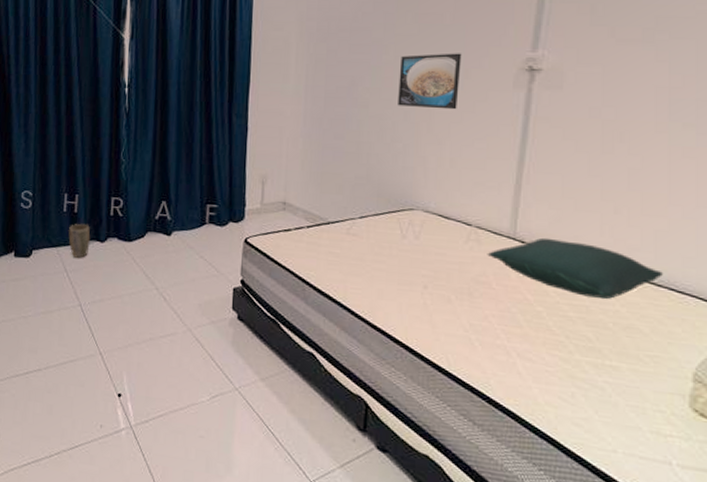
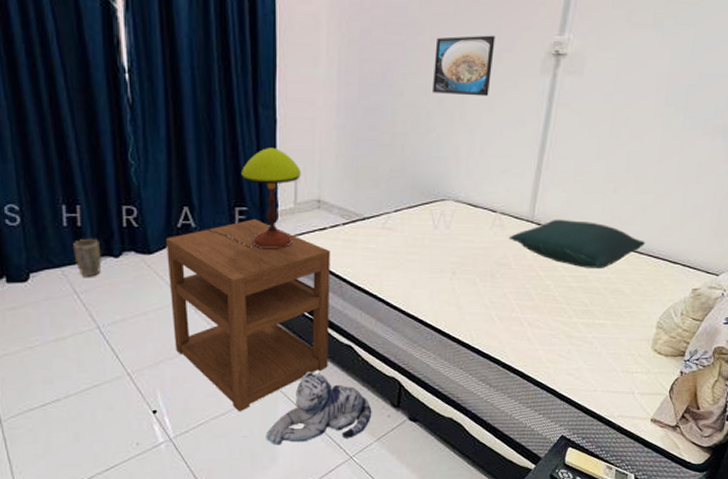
nightstand: none [143,216,294,409] -> present [166,219,331,412]
table lamp: none [152,152,268,247] -> present [174,148,301,249]
plush toy: none [222,376,335,460] -> present [266,372,372,445]

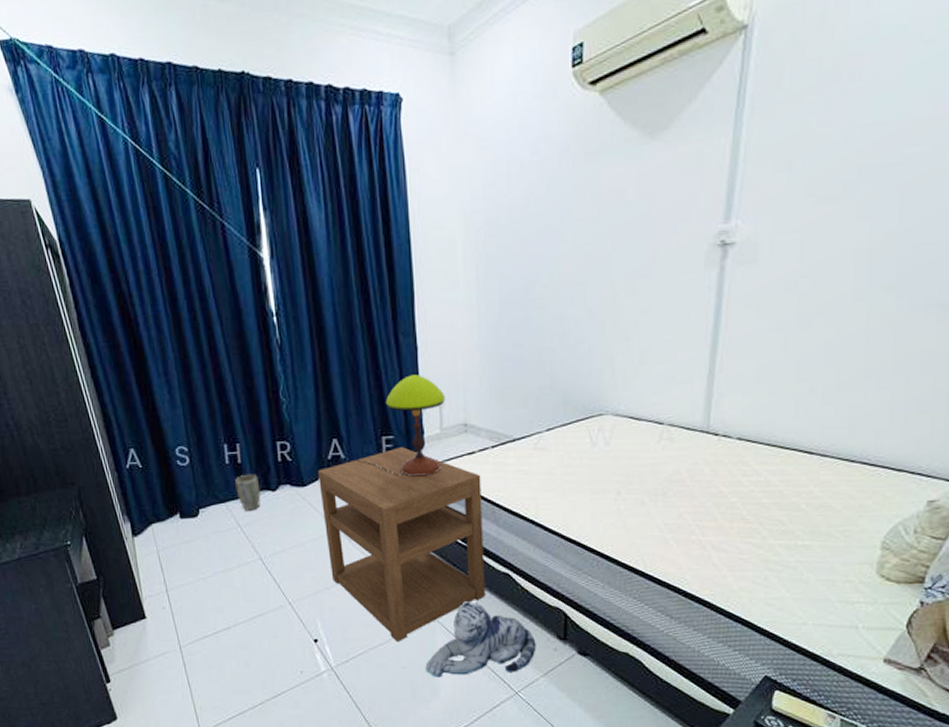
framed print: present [433,35,495,97] -> none [580,233,648,303]
pillow: present [508,219,646,269] -> none [680,427,858,482]

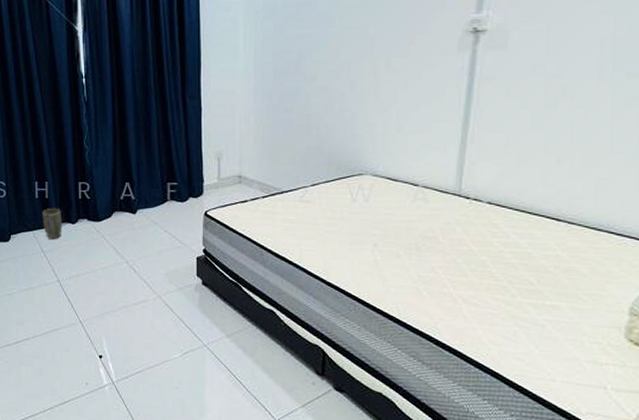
nightstand: present [318,447,485,643] -> none [112,193,252,365]
table lamp: present [325,374,445,477] -> none [117,132,223,219]
plush toy: present [425,602,536,678] -> none [195,333,296,402]

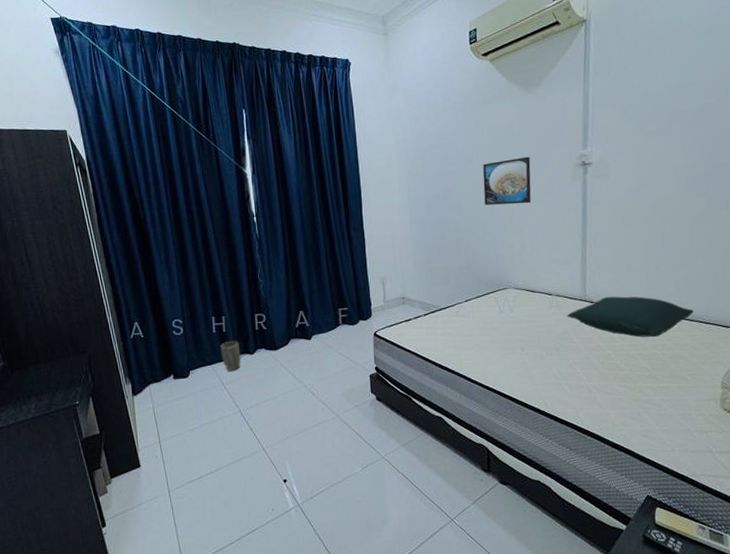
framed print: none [345,20,406,77] -> present [482,156,531,206]
pillow: none [433,192,604,246] -> present [566,296,695,338]

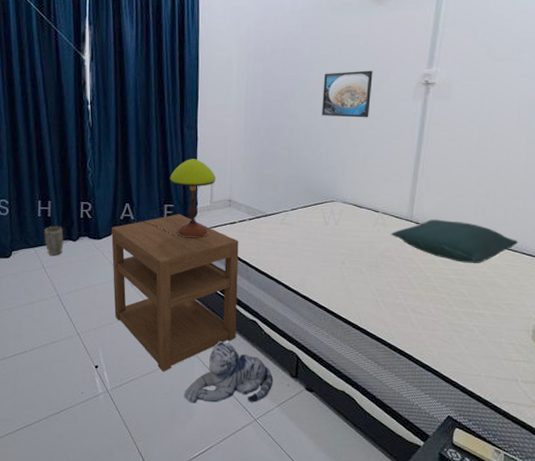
nightstand: none [288,316,424,480] -> present [111,214,239,372]
table lamp: none [293,260,387,340] -> present [117,159,216,238]
plush toy: none [376,442,466,509] -> present [184,341,273,404]

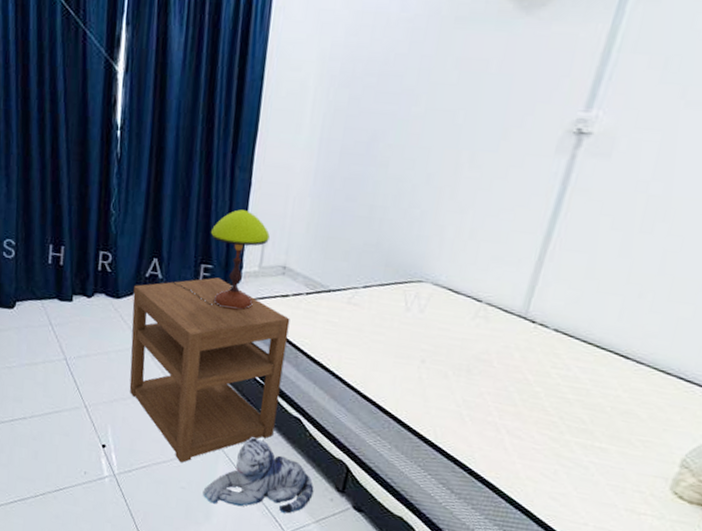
plant pot: present [44,227,64,256] -> none [54,277,77,313]
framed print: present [322,70,373,118] -> none [421,108,503,175]
pillow: present [390,219,519,264] -> none [493,318,677,384]

